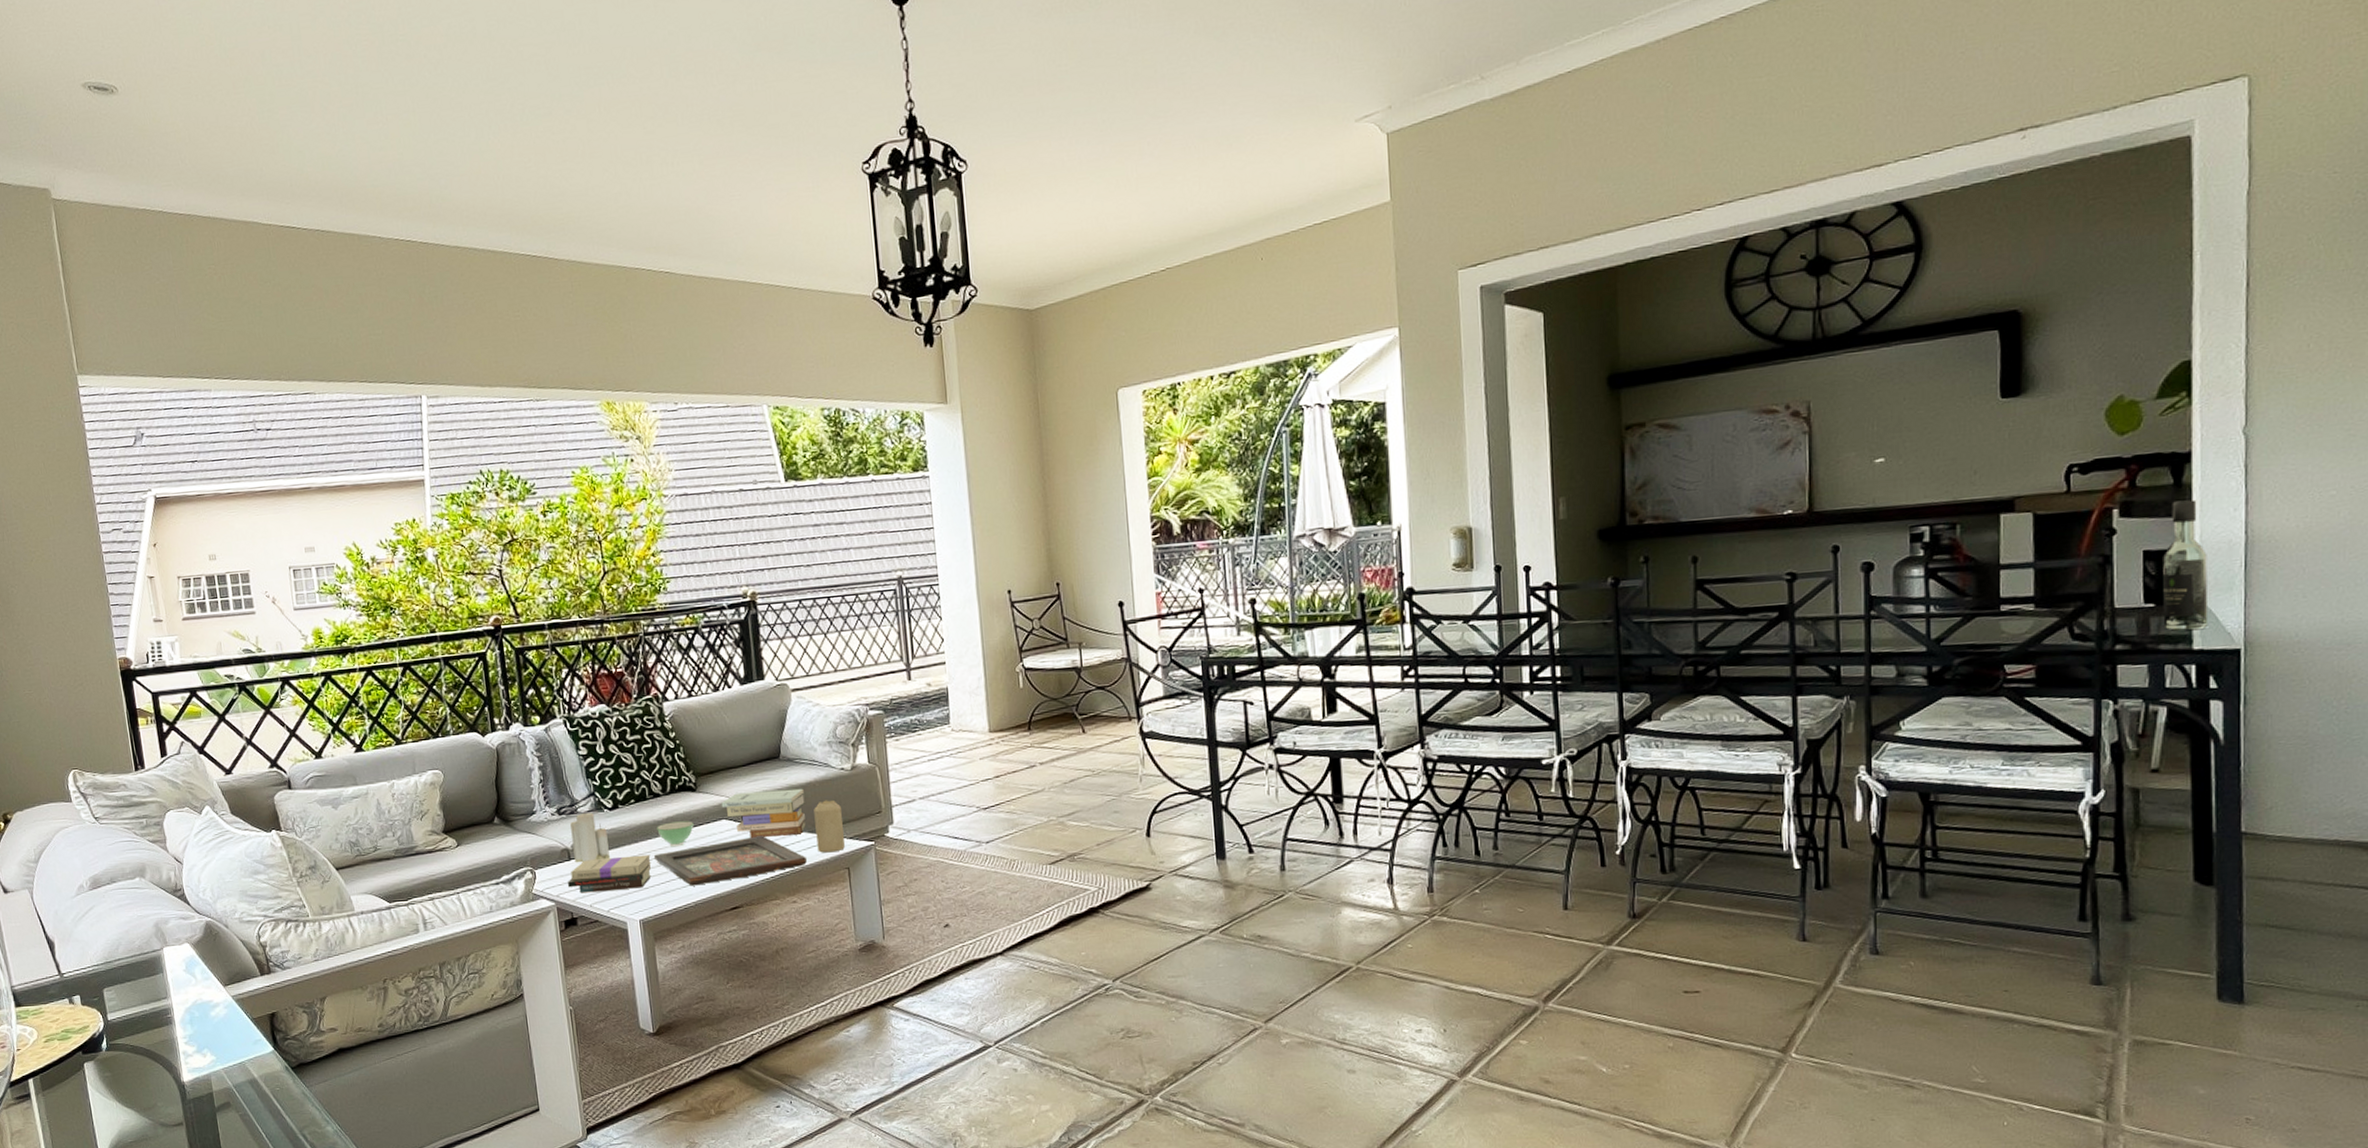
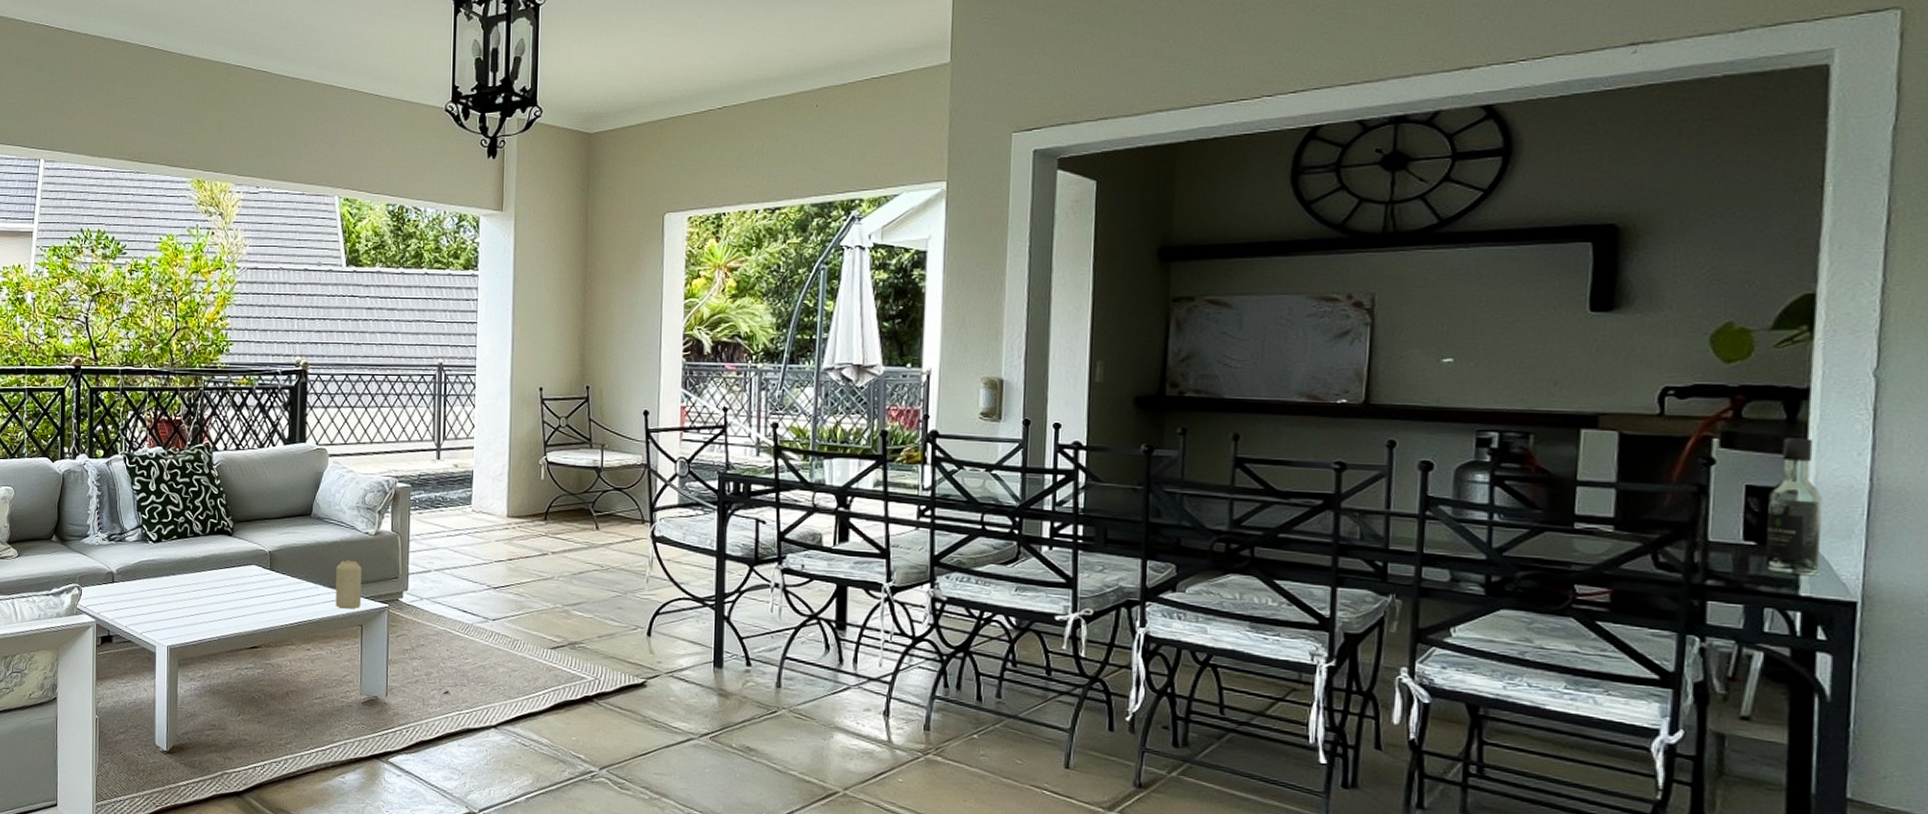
books: present [568,854,652,893] -> none [109,584,184,617]
candle: present [570,811,610,863] -> none [117,540,149,587]
decorative tray: present [653,836,807,886] -> none [187,584,324,622]
bowl: present [657,821,694,847] -> none [193,560,226,584]
books: present [721,788,807,838] -> none [253,542,330,588]

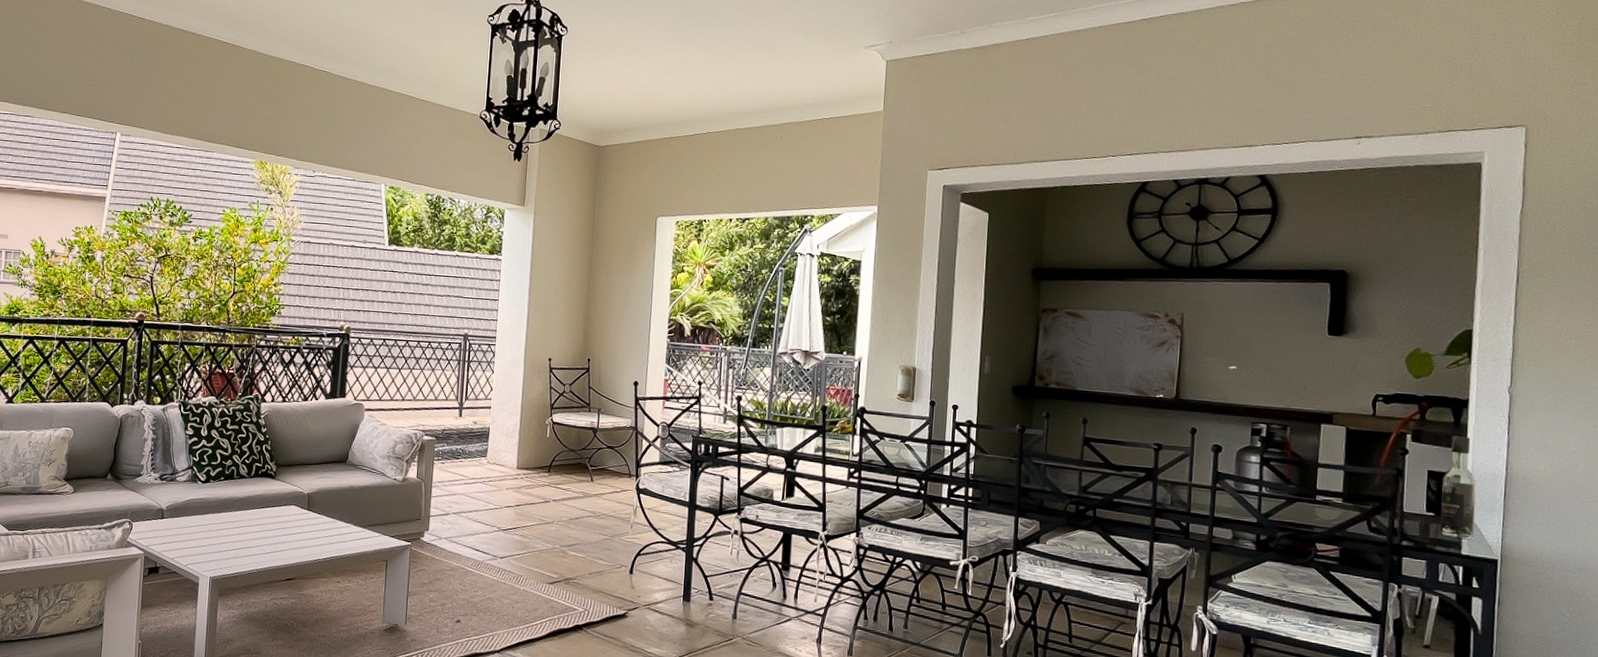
candle: present [335,560,361,609] -> none [364,502,389,546]

